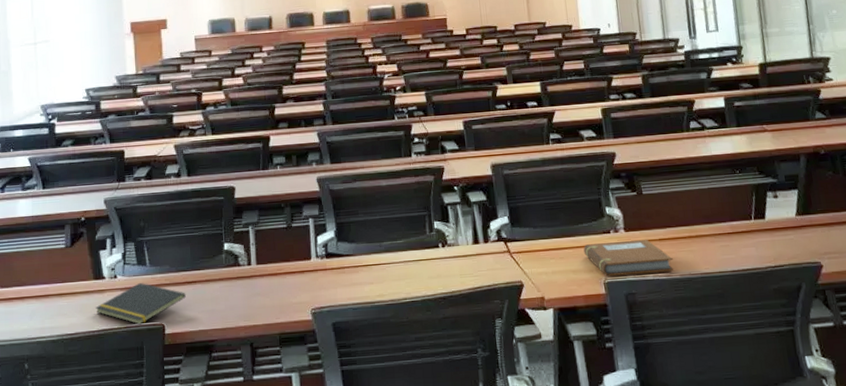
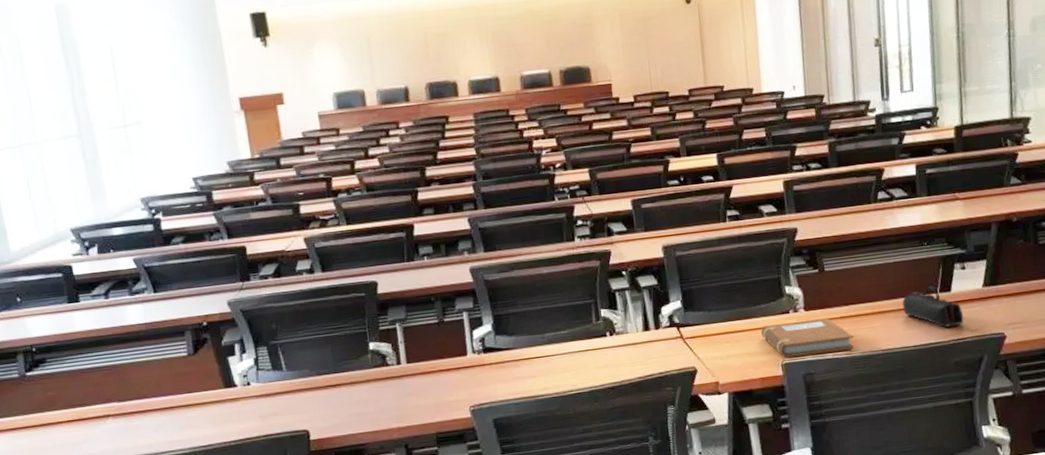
notepad: present [95,283,186,325] -> none [229,389,330,433]
pencil case: none [718,212,780,254] -> present [902,286,964,328]

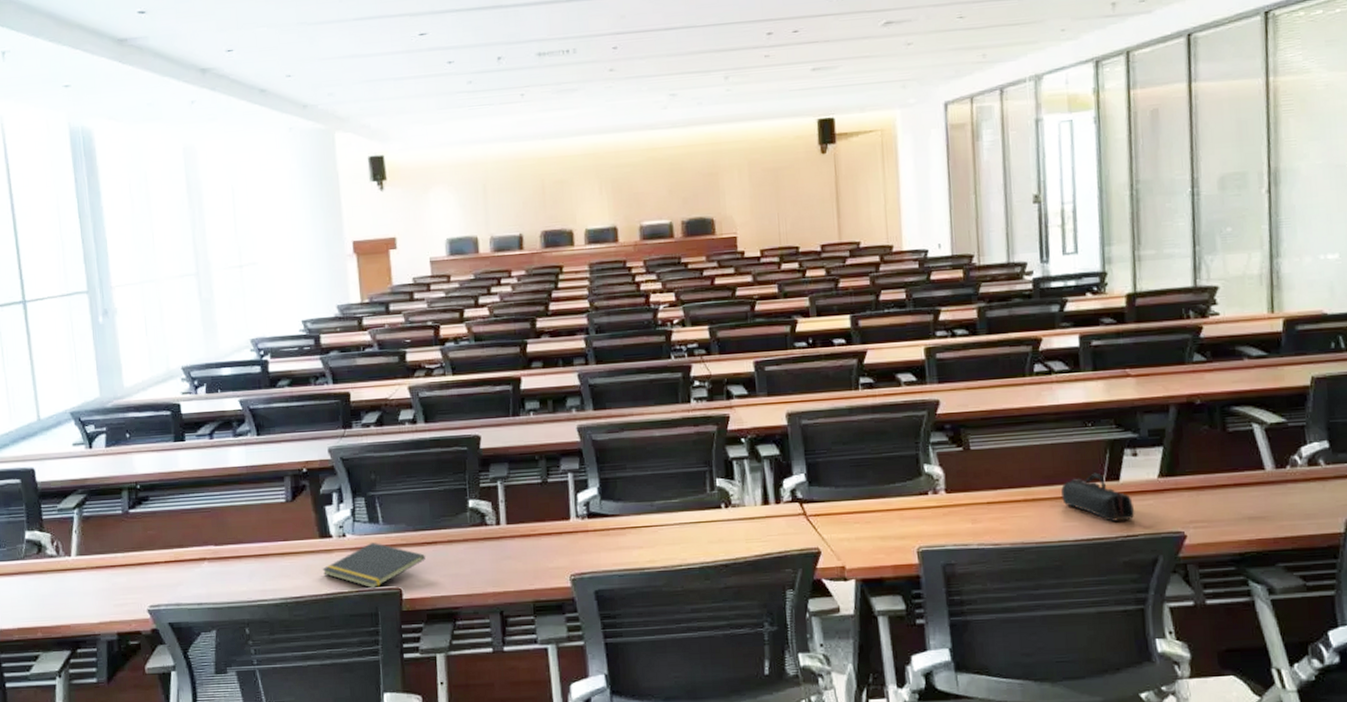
notepad: none [229,389,330,433] -> present [322,543,425,589]
notebook: present [761,317,855,358] -> none [895,502,1004,544]

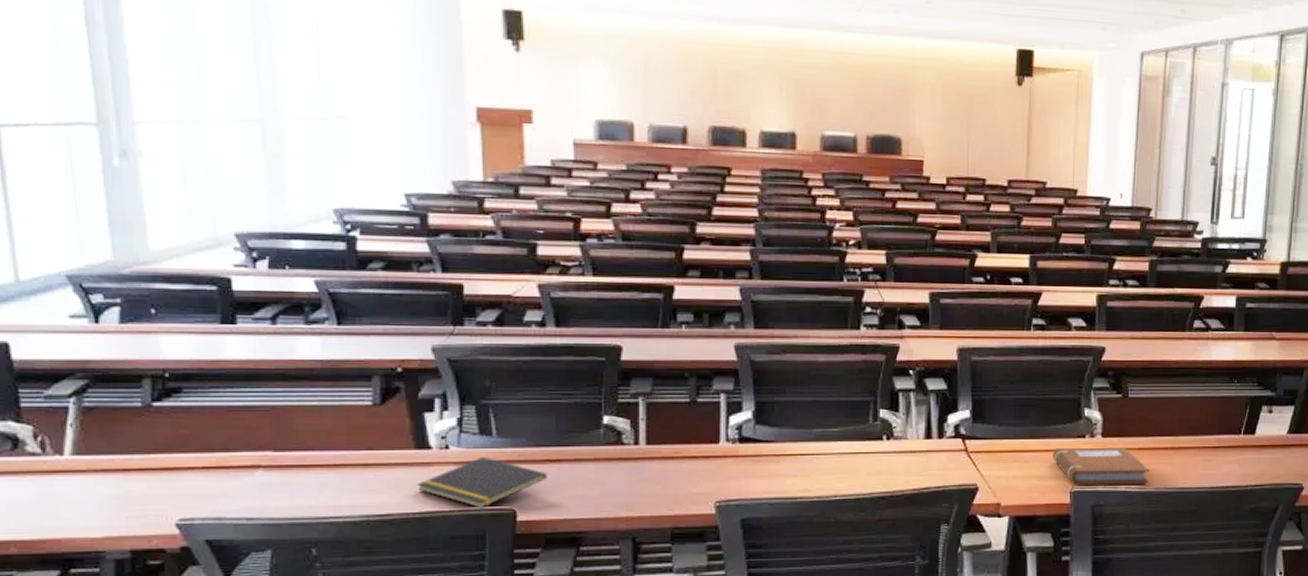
notebook: none [895,502,1004,544] -> present [1053,447,1150,485]
pencil case: present [1061,473,1135,522] -> none [1204,426,1265,472]

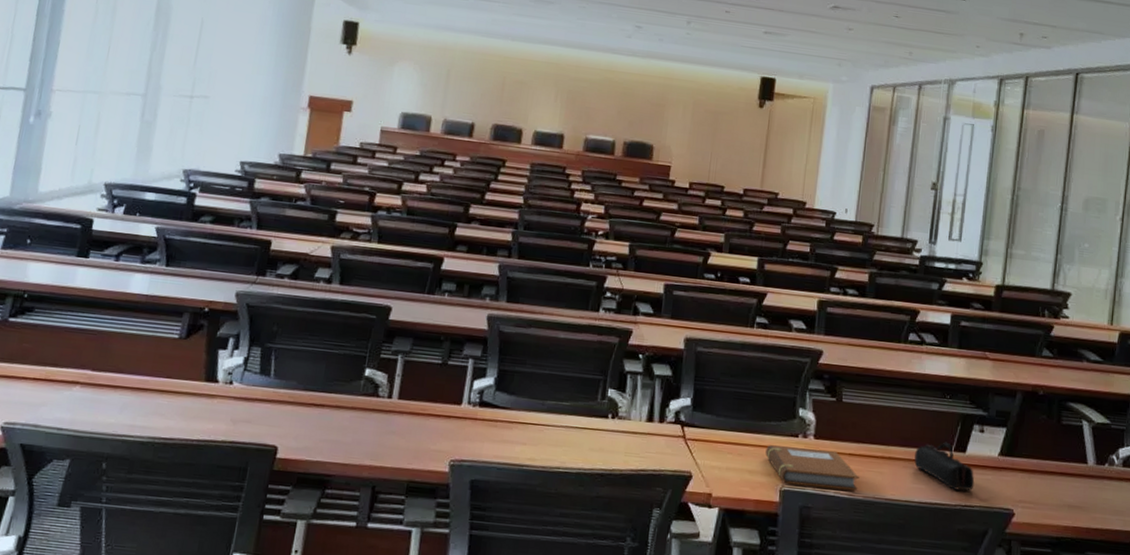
notepad: present [417,457,547,508] -> none [199,395,310,442]
pencil case: none [1204,426,1265,472] -> present [914,442,975,491]

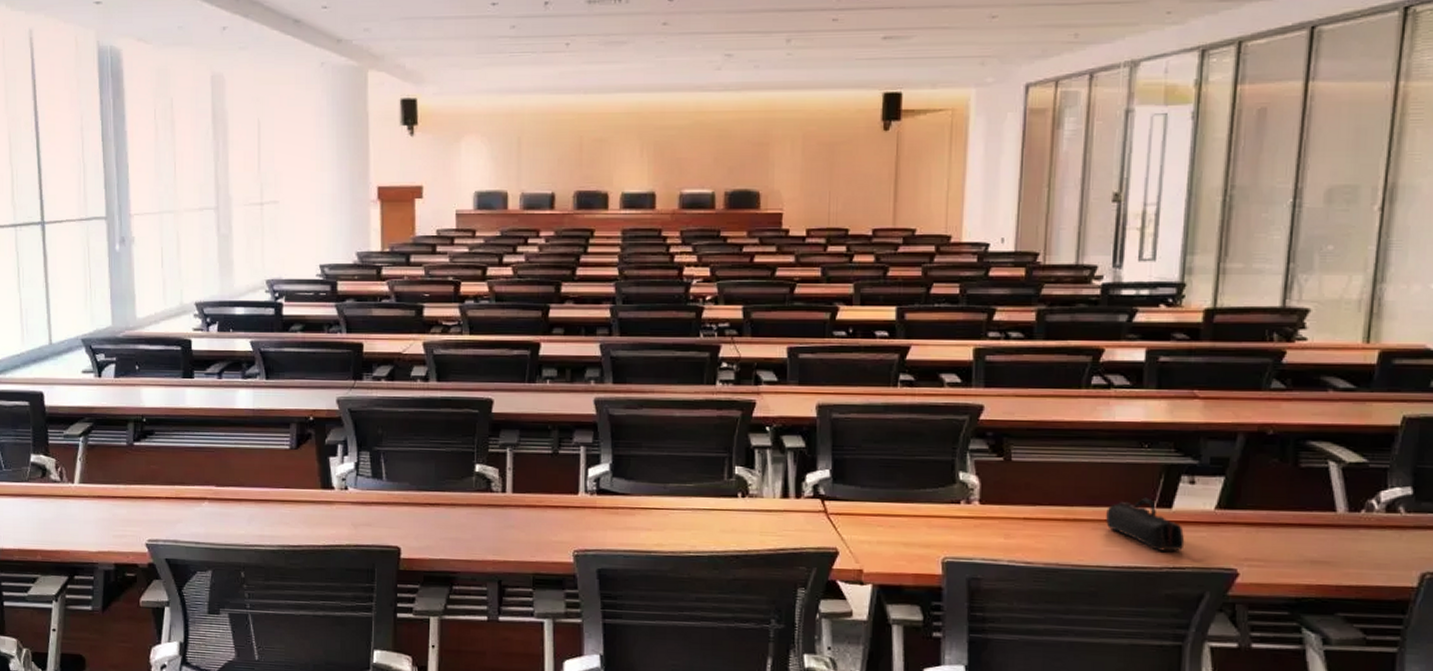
notebook: present [765,445,859,491] -> none [922,514,1038,559]

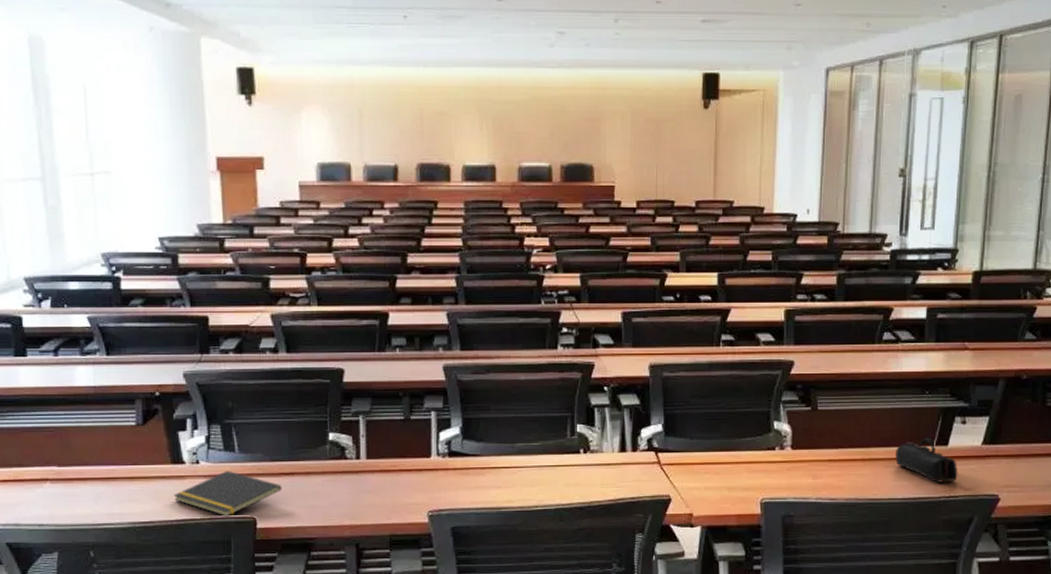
notepad: none [321,498,427,545] -> present [173,471,282,517]

